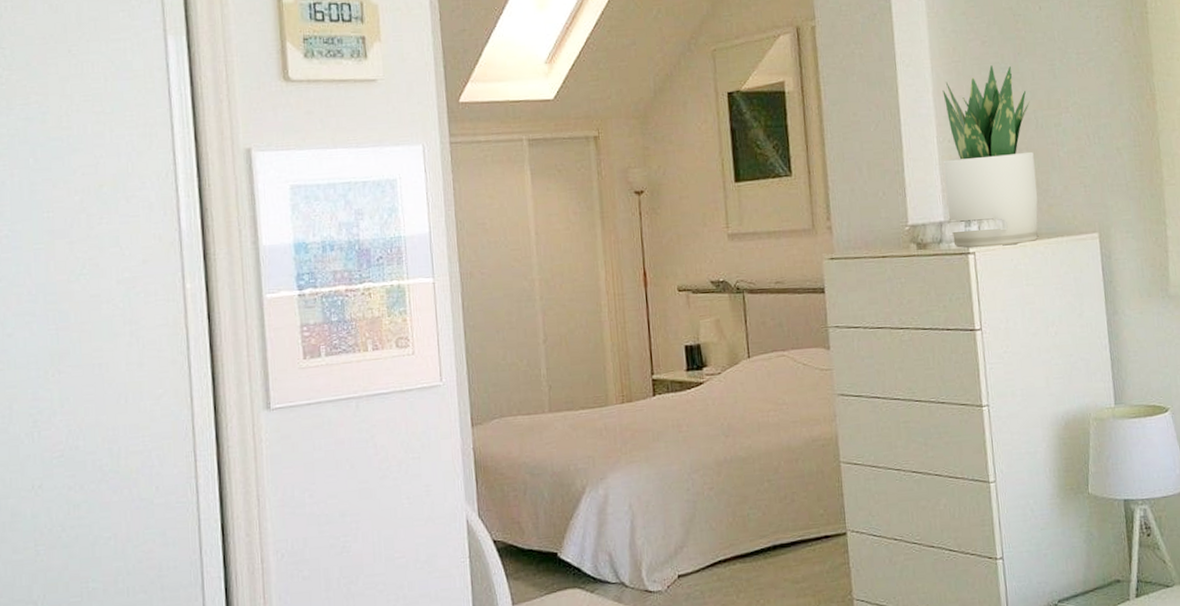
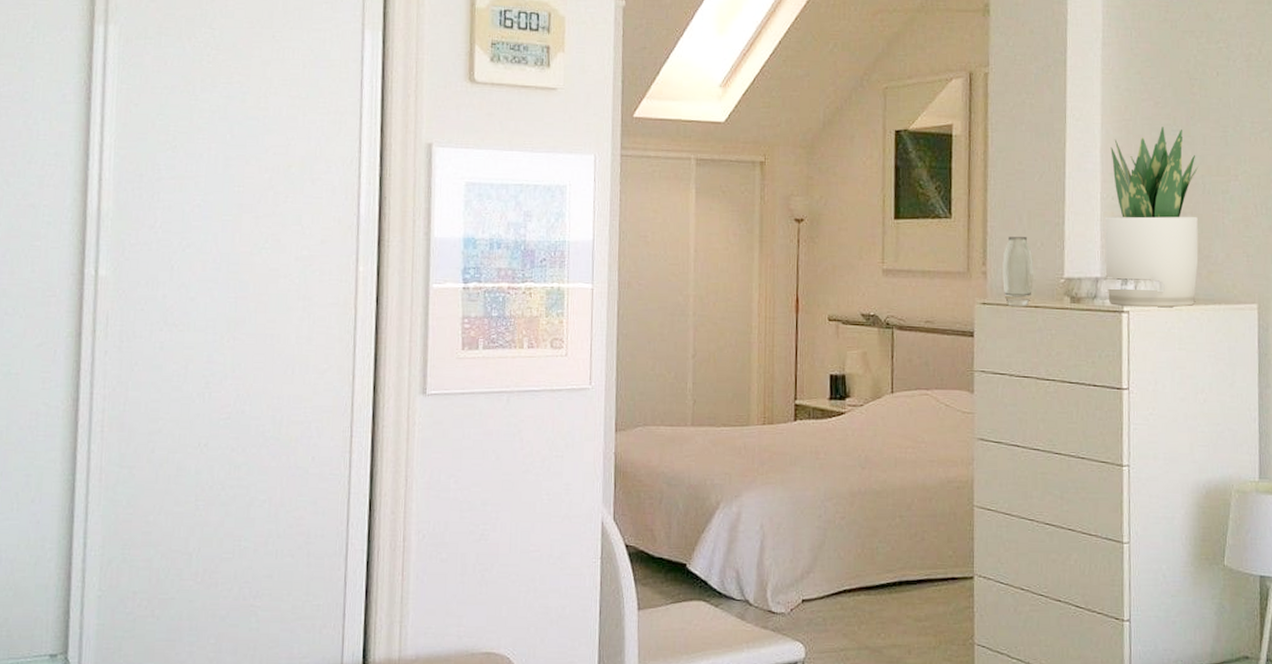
vase: none [846,188,879,259] -> present [1001,237,1033,306]

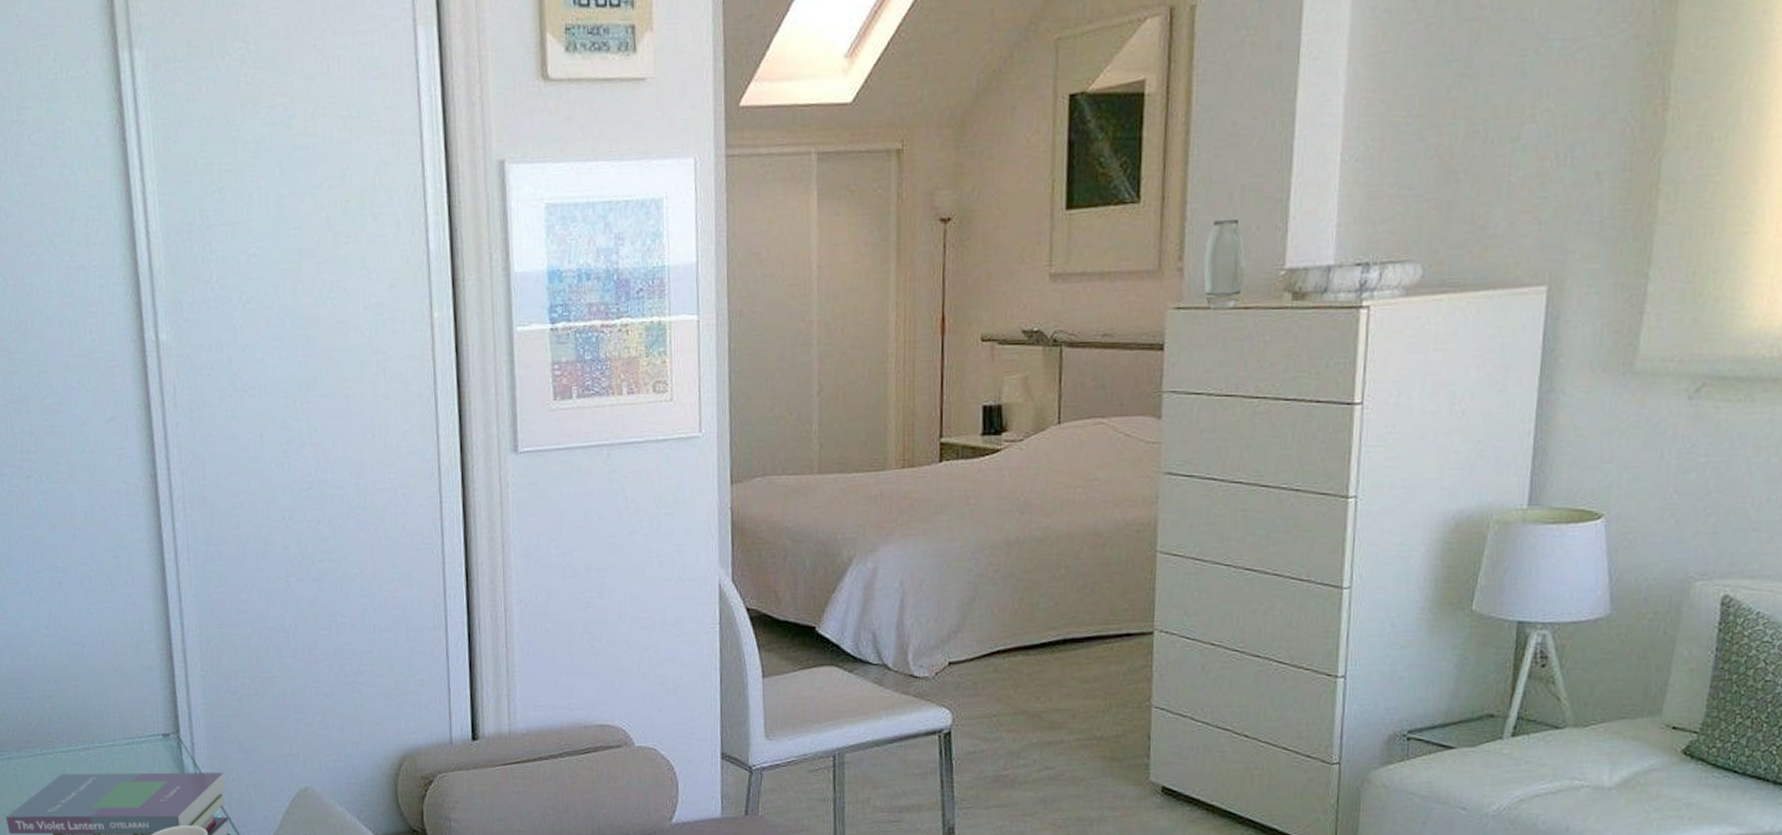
planter: present [1104,127,1199,308] -> none [1341,57,1481,301]

